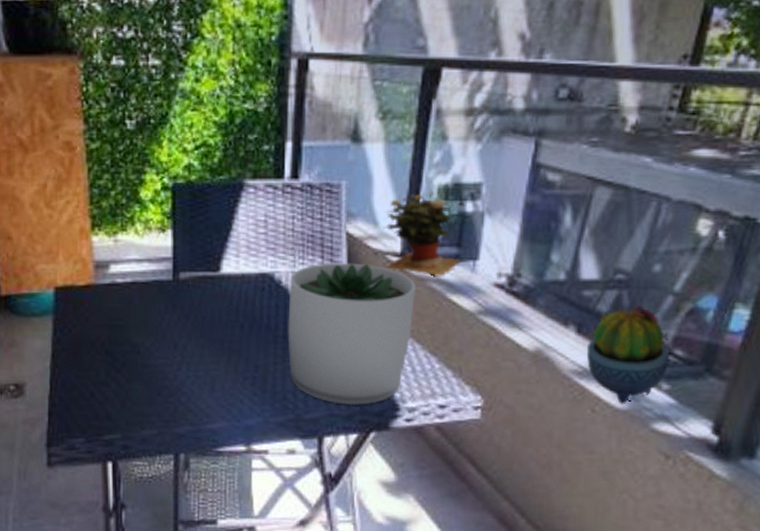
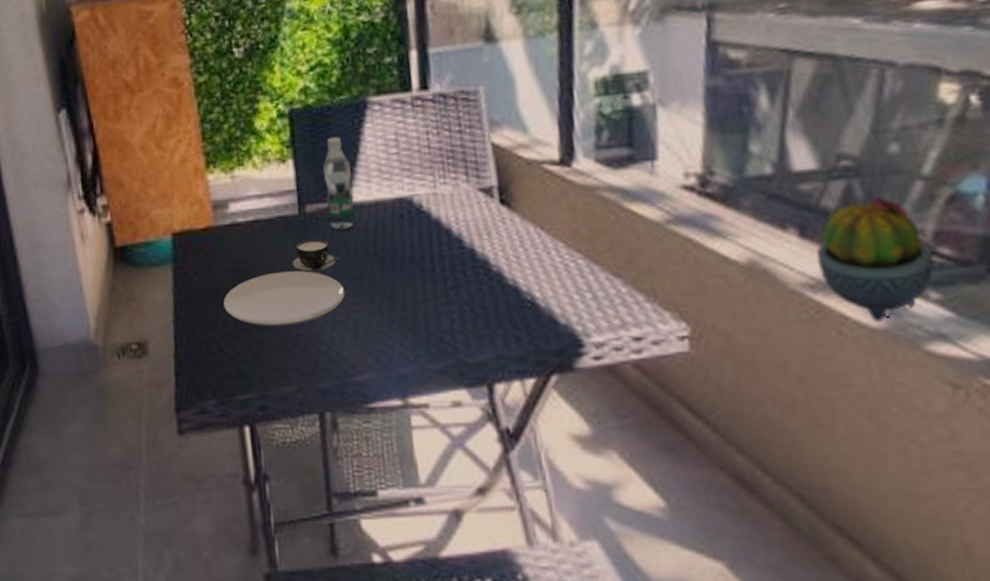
plate: none [98,330,207,378] -> present [223,271,345,327]
teacup: none [162,302,206,332] -> present [292,238,340,272]
bottle: none [199,213,223,298] -> present [323,137,355,231]
planter: present [288,263,416,406] -> none [432,177,586,345]
flower arrangement: present [383,191,461,276] -> none [535,86,636,183]

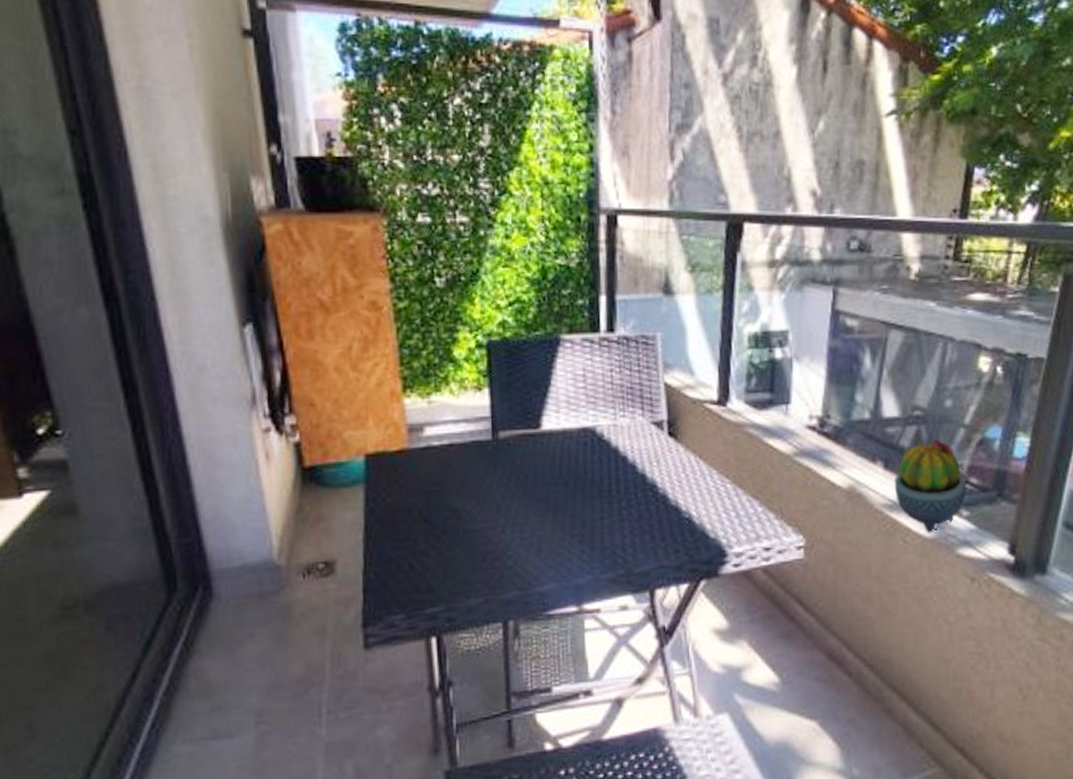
plate: present [223,271,345,327] -> none [415,492,532,544]
teacup: present [292,238,340,272] -> none [483,462,529,493]
bottle: present [323,137,355,231] -> none [517,369,544,456]

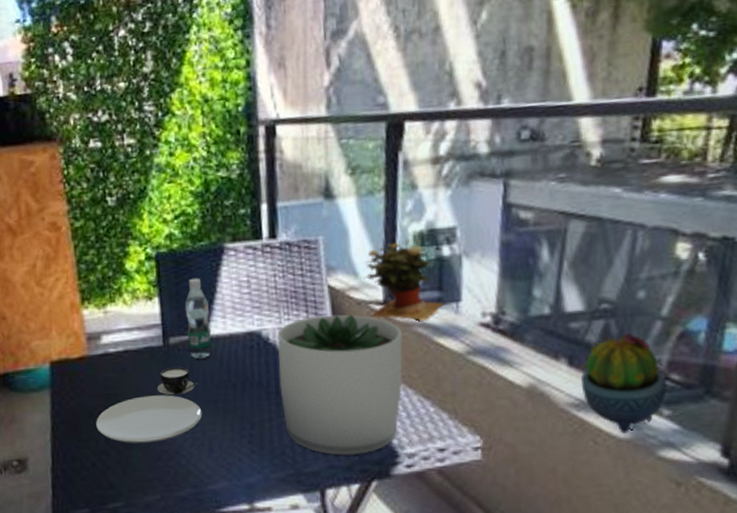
plate: none [415,492,532,544] -> present [96,395,202,444]
teacup: none [483,462,529,493] -> present [156,366,199,396]
bottle: none [517,369,544,456] -> present [185,278,212,360]
planter: none [612,413,734,556] -> present [277,314,403,456]
flower arrangement: none [700,340,775,421] -> present [364,239,444,321]

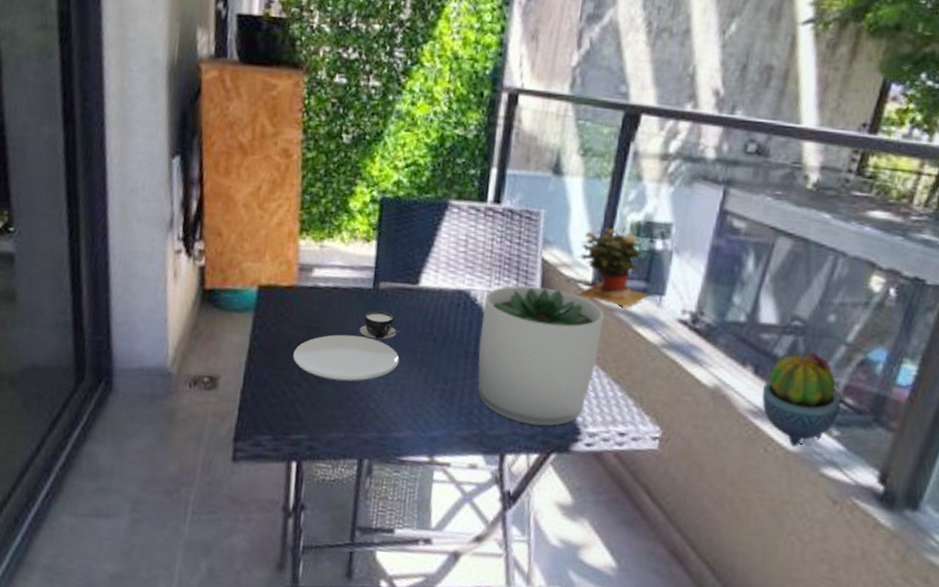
bottle: present [185,278,212,360] -> none [397,228,424,309]

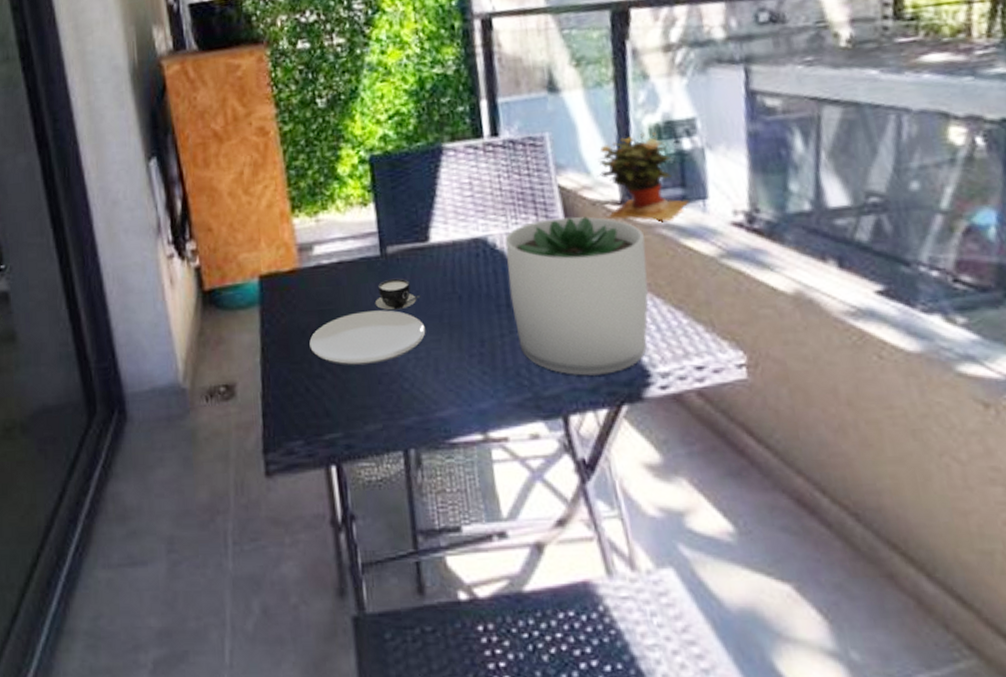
potted cactus: present [762,351,841,448] -> none [854,228,959,347]

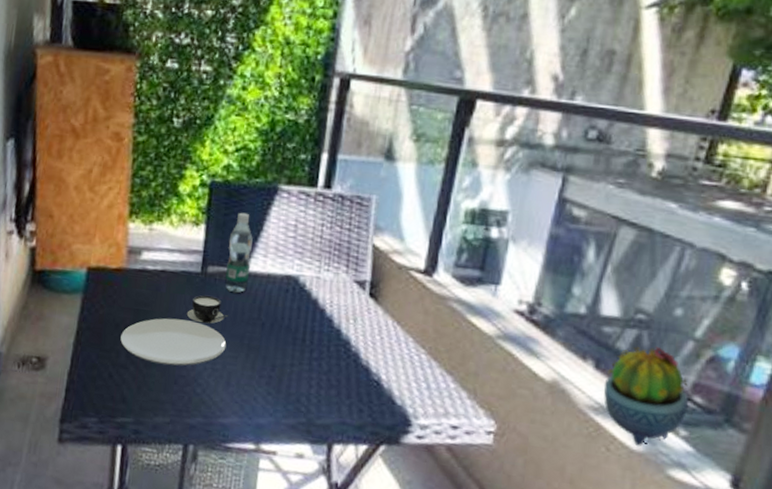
bottle: none [403,181,434,270] -> present [225,212,253,294]
planter: present [505,216,649,377] -> none [305,272,437,417]
flower arrangement: present [597,132,689,221] -> none [408,214,483,297]
potted cactus: none [854,228,959,347] -> present [603,345,689,447]

